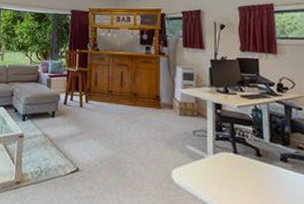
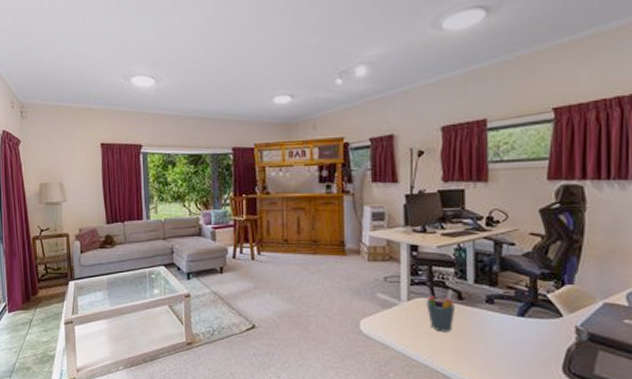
pen holder: none [229,145,255,187] -> present [426,289,456,332]

